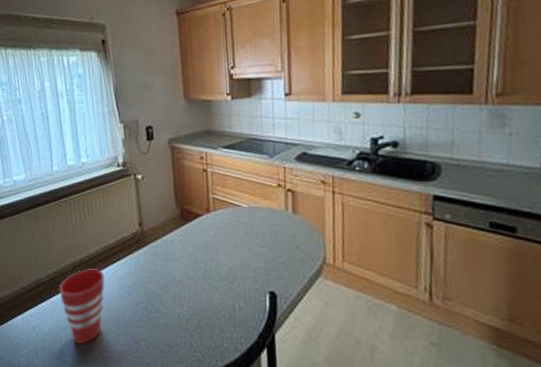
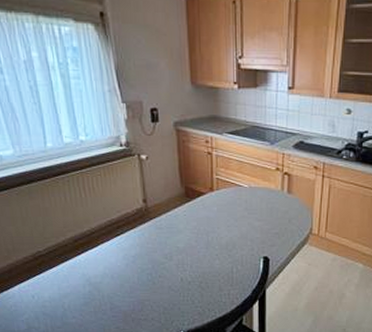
cup: present [59,268,106,344] -> none [59,241,109,308]

